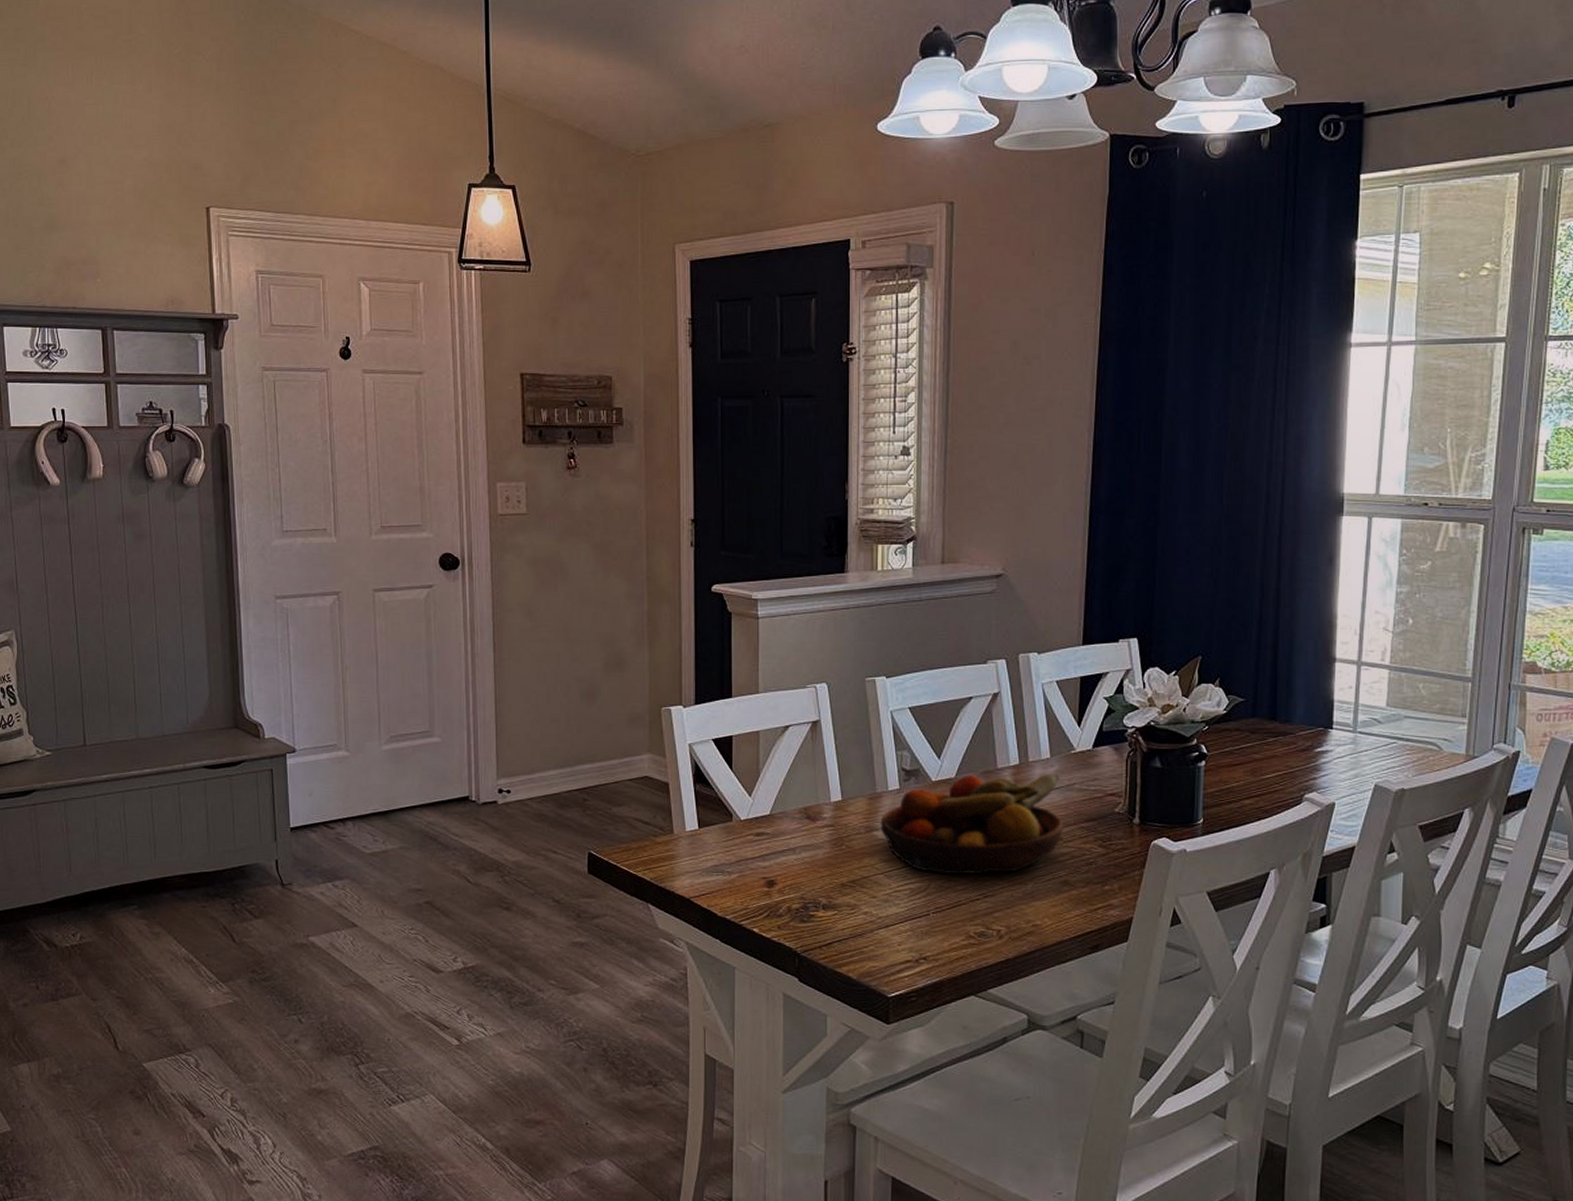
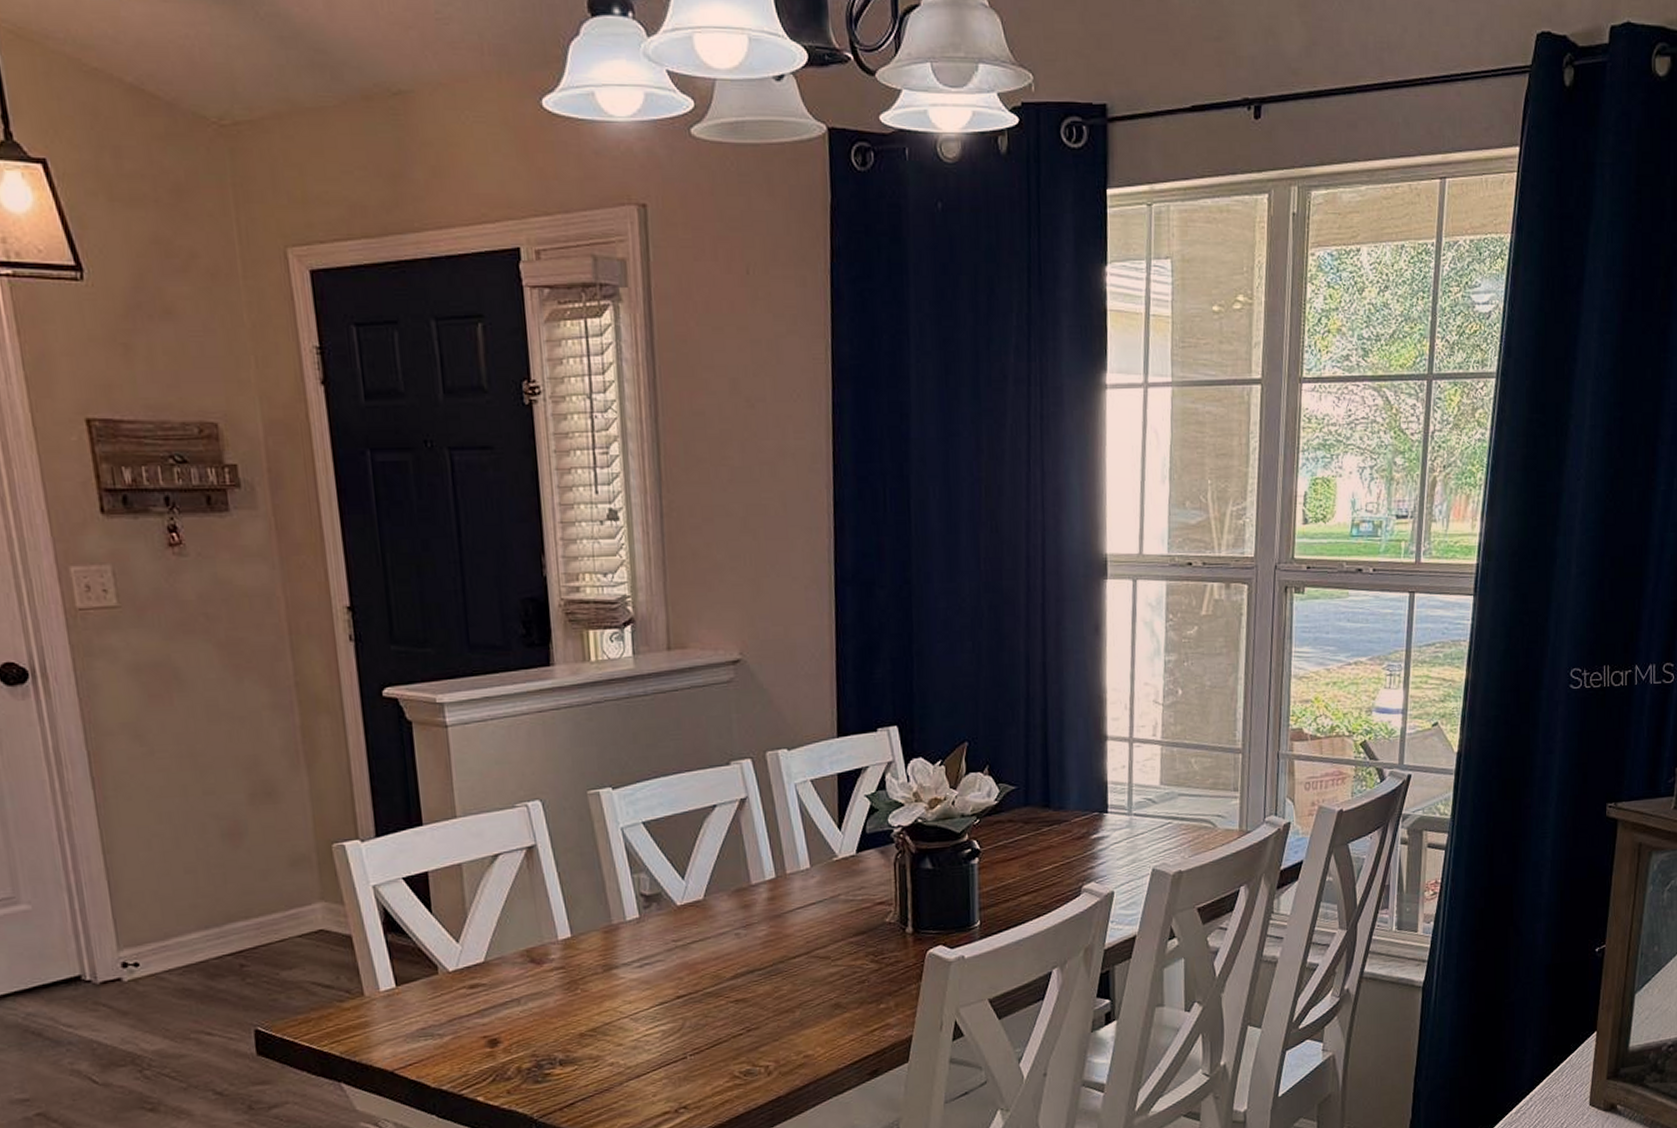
fruit bowl: present [880,773,1063,875] -> none [619,885,830,1010]

